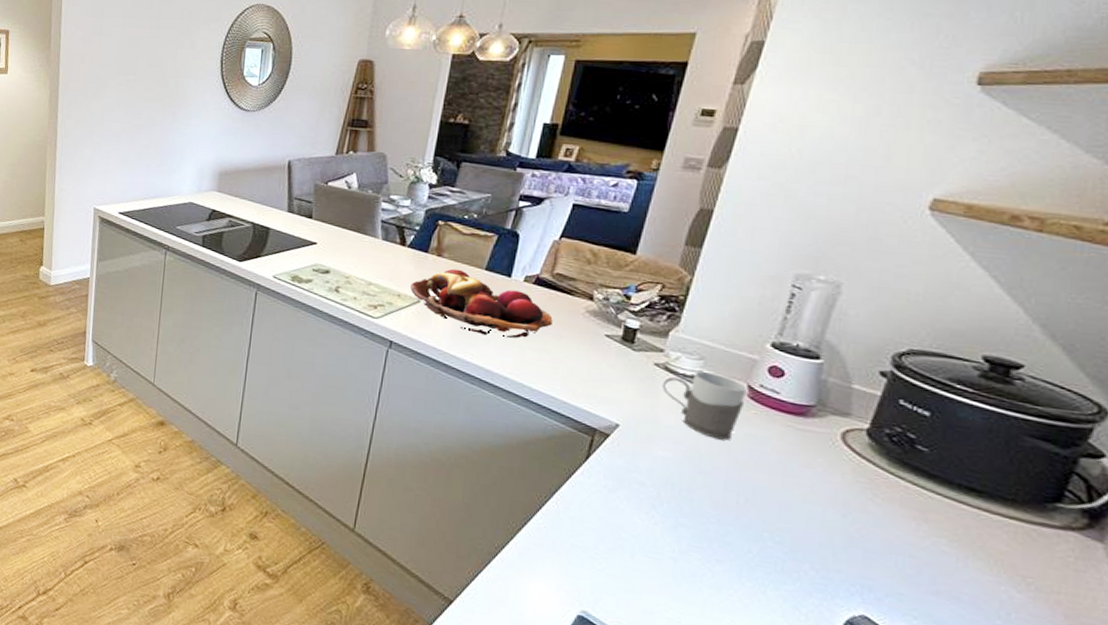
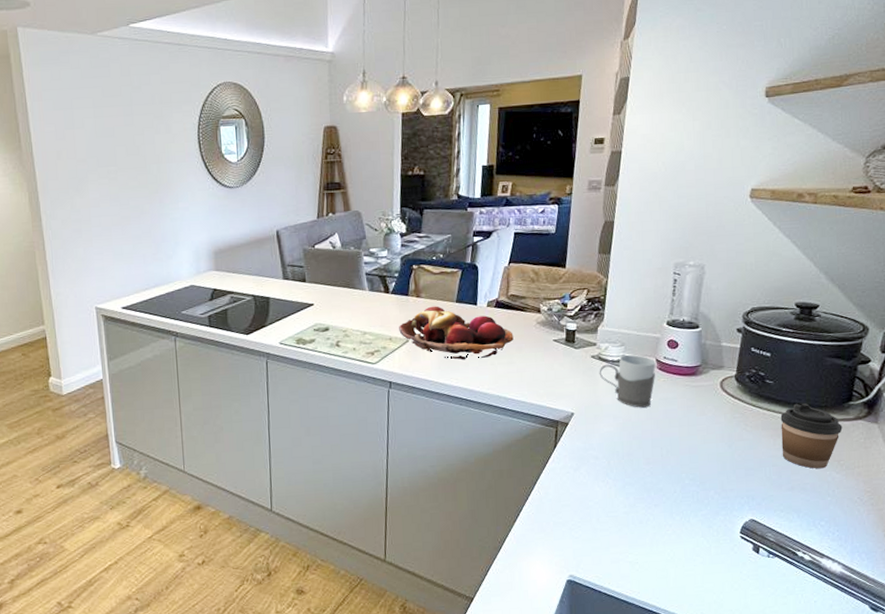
coffee cup: none [927,485,1039,581] -> present [780,403,843,469]

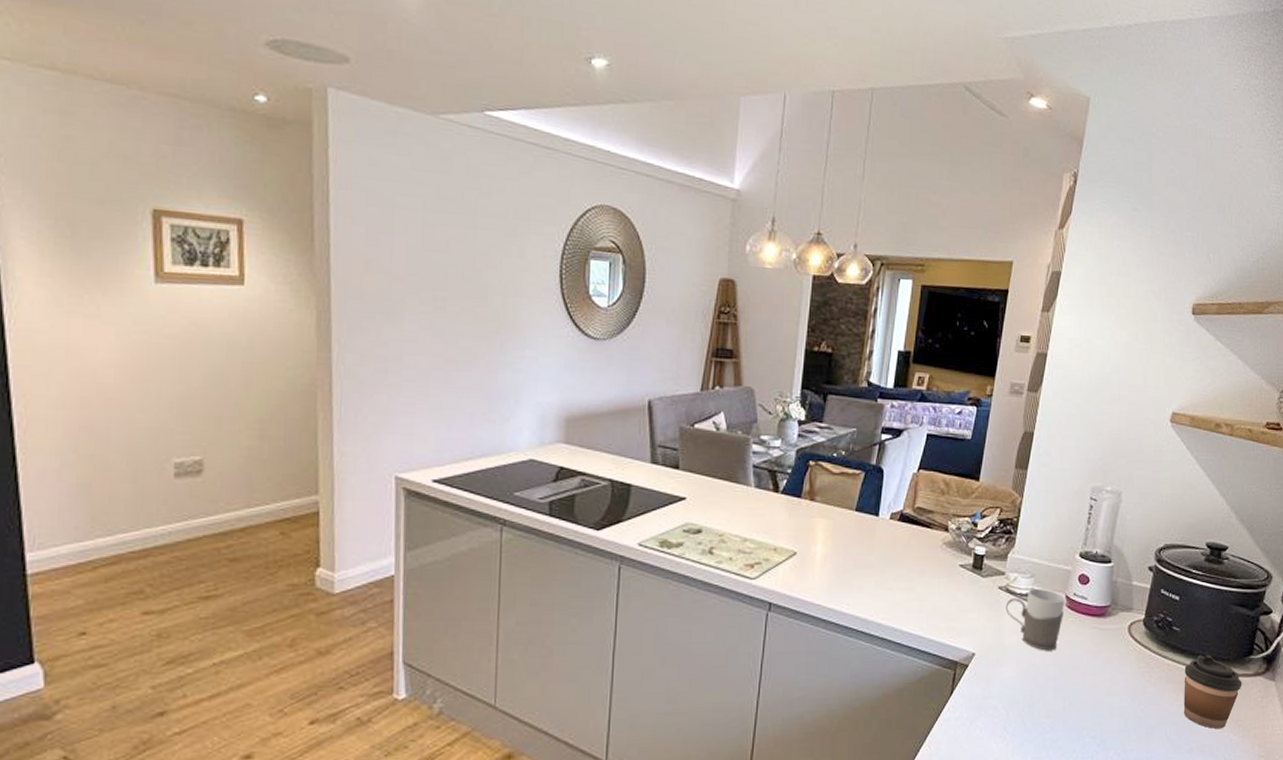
fruit basket: present [399,306,514,360] -> none [786,513,917,582]

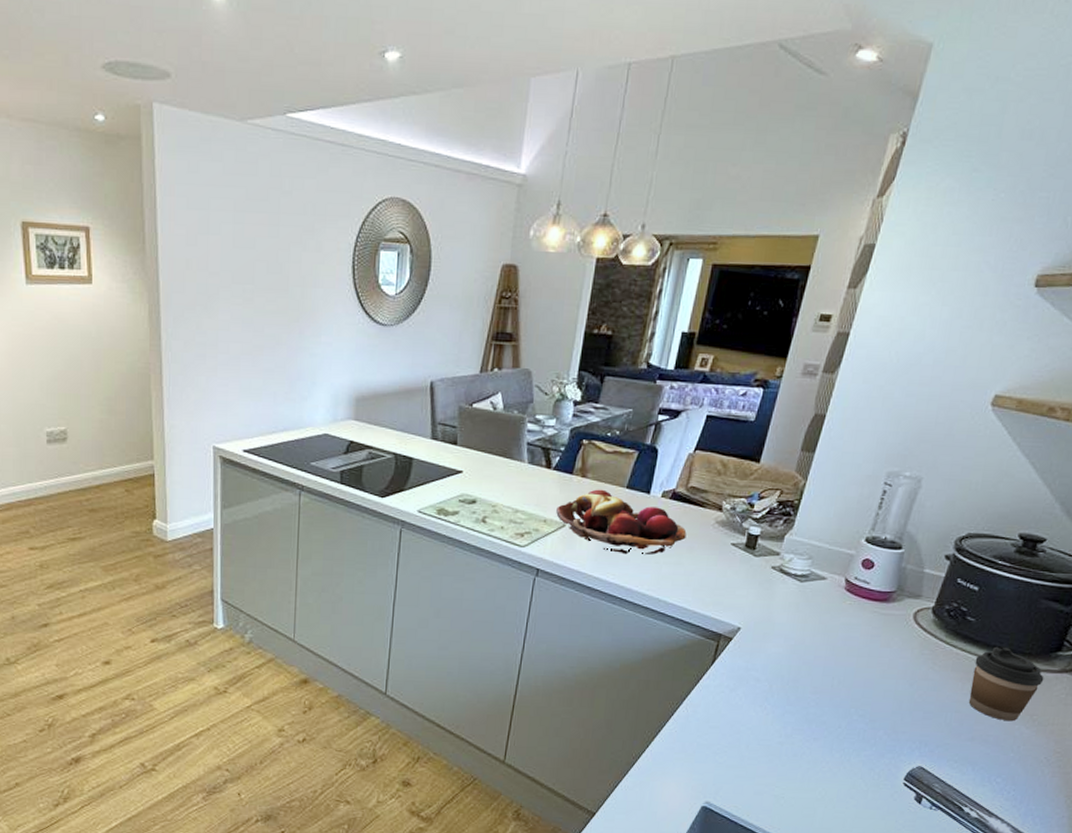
fruit basket: none [786,513,917,582] -> present [556,489,687,555]
mug: present [1005,589,1065,651] -> none [777,570,845,631]

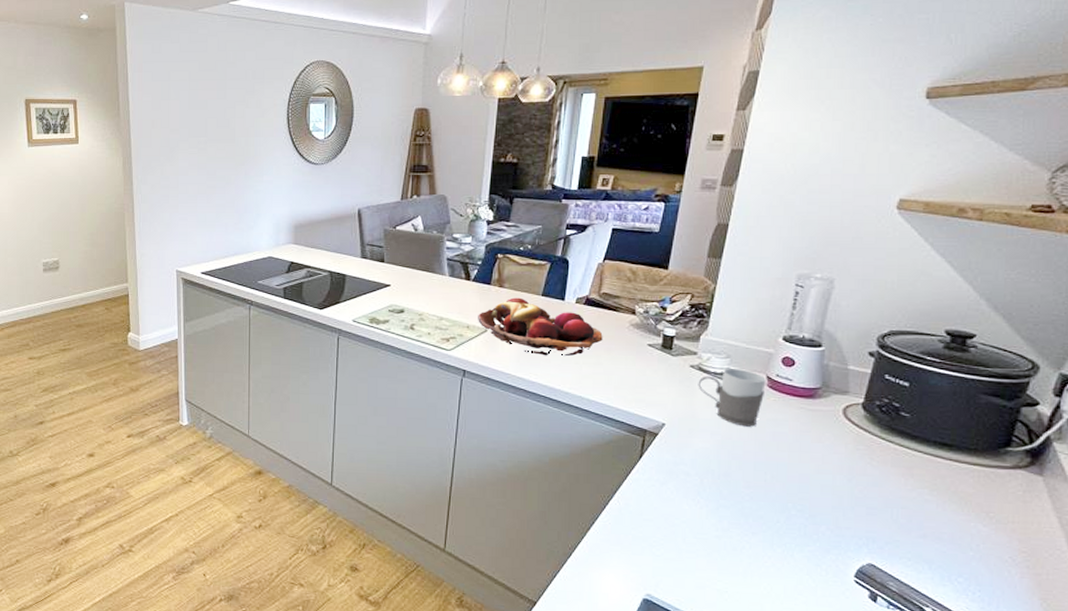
mug: none [777,570,845,631] -> present [698,369,766,427]
coffee cup: present [968,646,1044,722] -> none [914,442,996,519]

